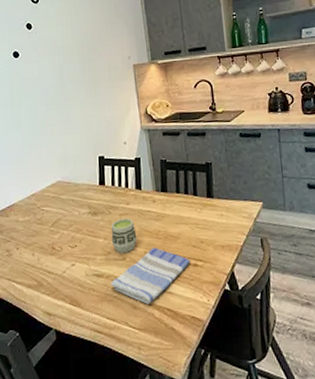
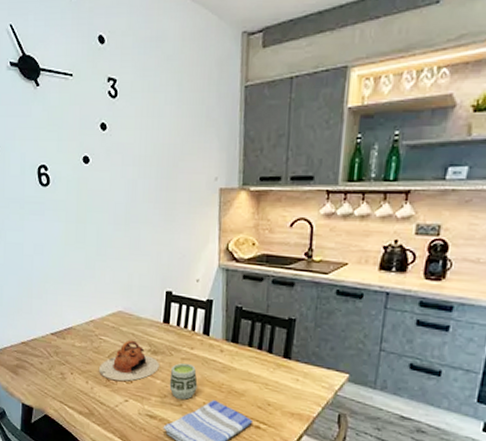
teapot: none [44,206,100,247] -> present [99,340,159,381]

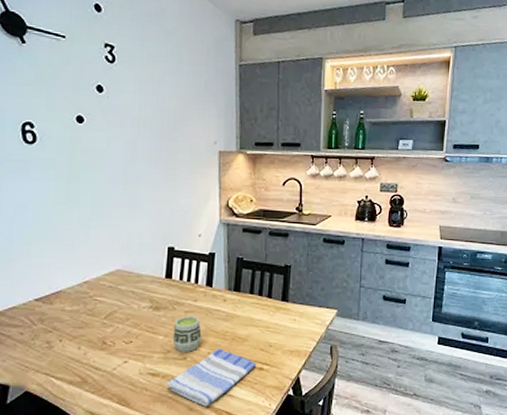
teapot: present [99,340,159,381] -> none [94,298,162,341]

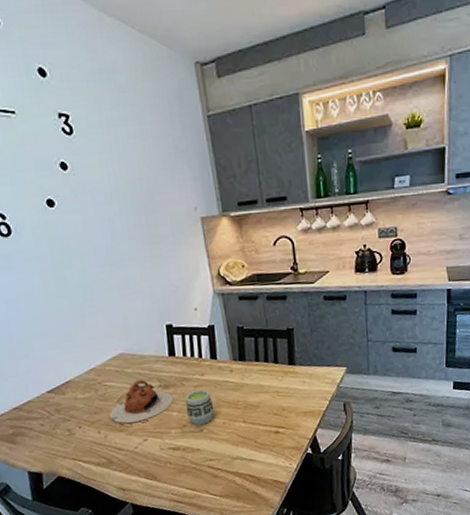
teapot: none [94,298,162,341] -> present [110,379,173,423]
dish towel: present [166,349,257,407] -> none [188,418,273,473]

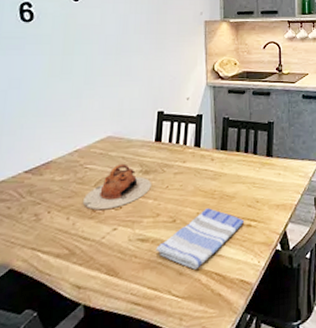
cup: present [185,389,215,425] -> none [162,176,191,215]
dish towel: none [188,418,273,473] -> present [155,208,245,270]

